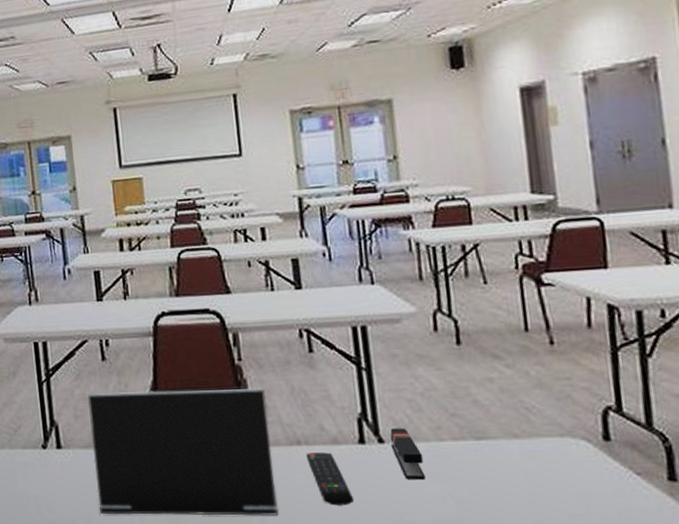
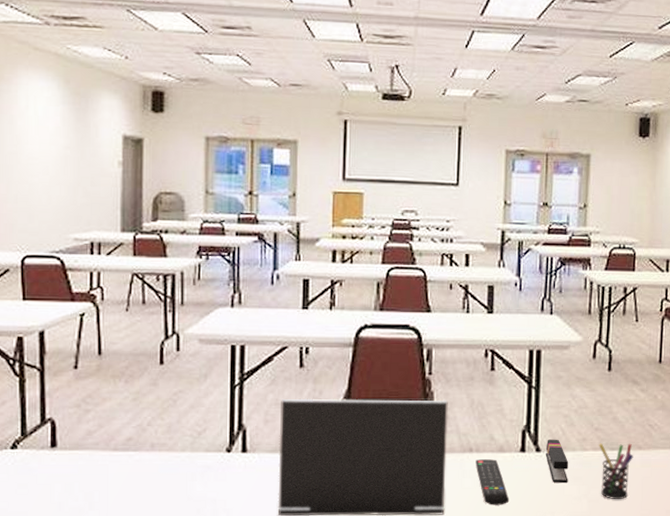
pen holder: none [459,430,509,501] -> present [599,443,634,500]

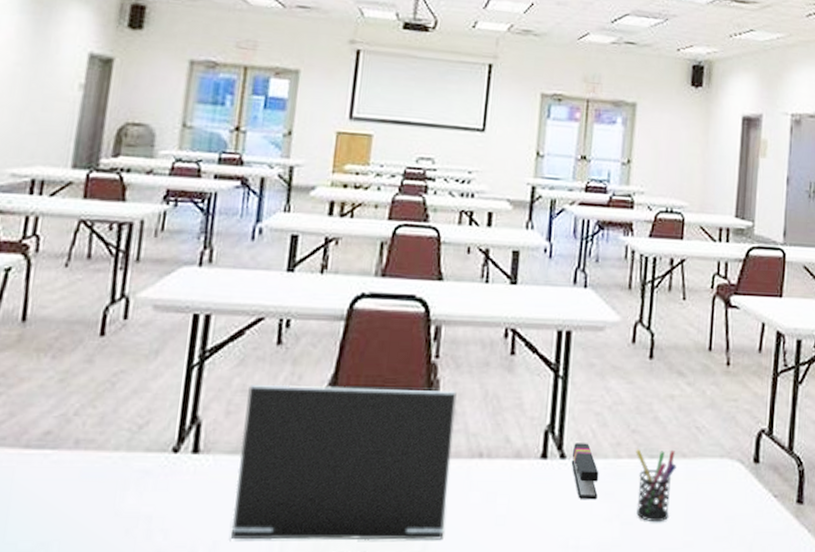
remote control: present [475,459,510,505] -> none [485,467,525,528]

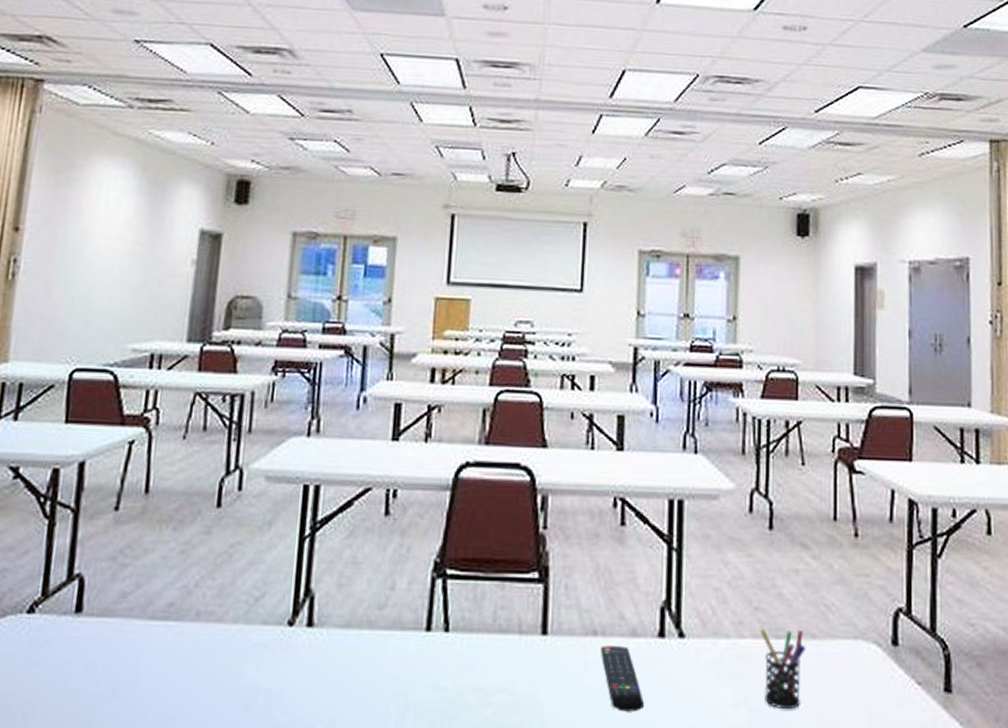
laptop: present [231,383,457,541] -> none [347,555,567,723]
remote control: none [485,467,525,528] -> present [600,646,645,712]
stapler: present [571,443,599,500] -> none [691,620,722,684]

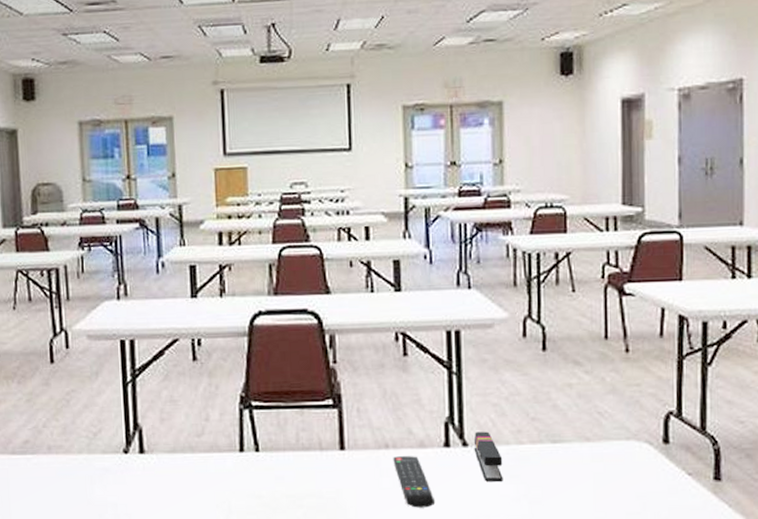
stapler: none [691,620,722,684] -> present [473,431,503,482]
pen holder: present [760,628,806,710] -> none [537,434,581,501]

